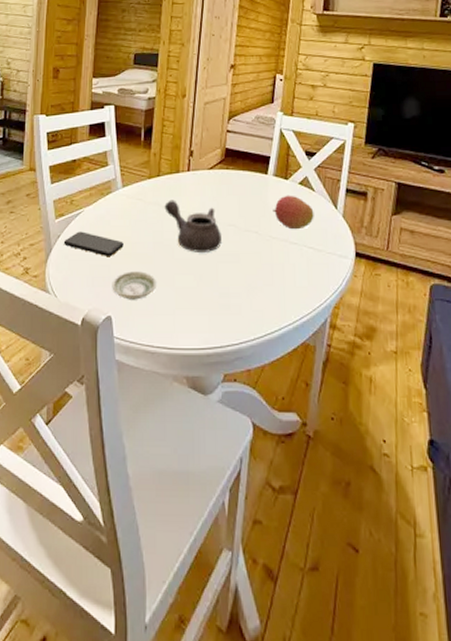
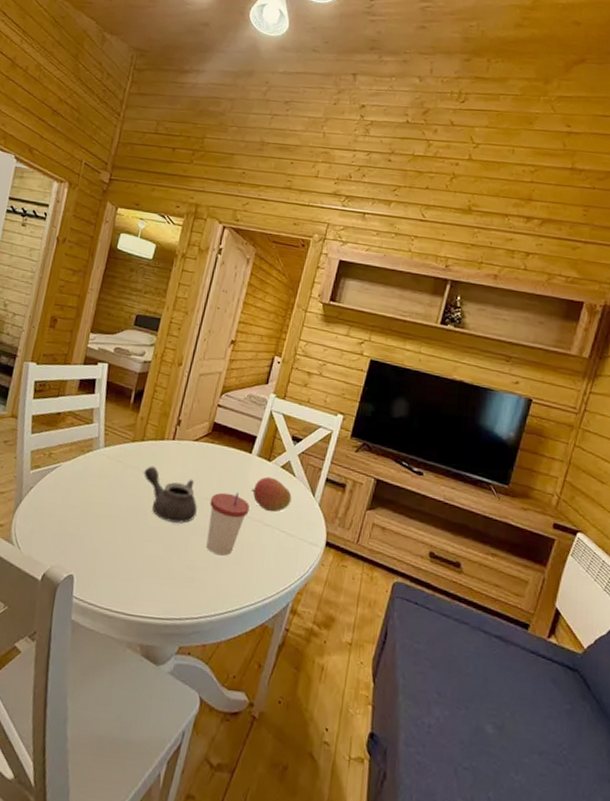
smartphone: present [63,231,124,256] -> none [35,485,97,515]
saucer: present [112,271,157,300] -> none [78,532,126,562]
cup: none [233,215,273,279] -> present [206,492,250,556]

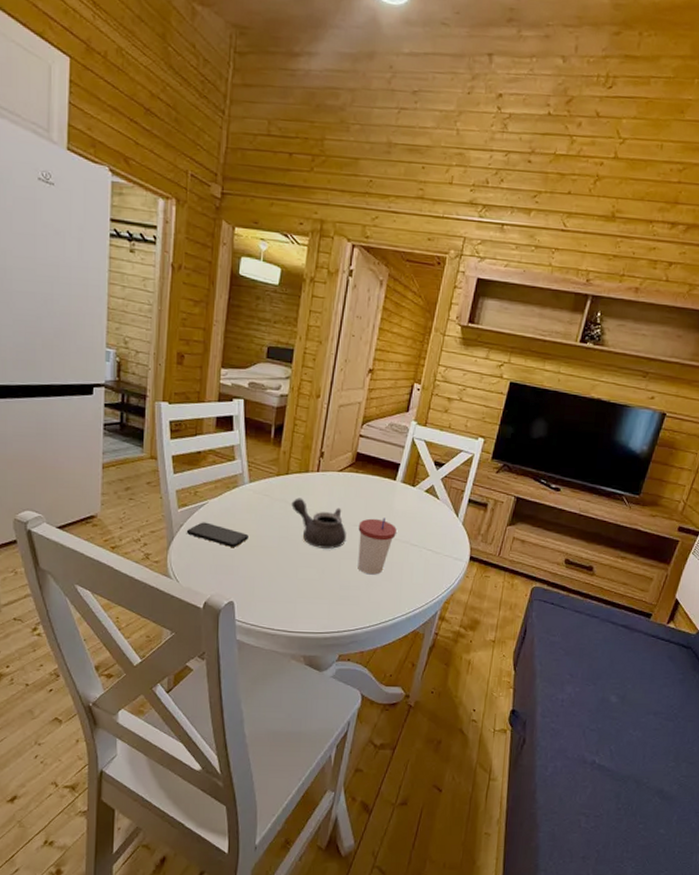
smartphone: none [35,485,97,515] -> present [186,522,248,547]
fruit: present [251,476,292,512] -> none [397,501,436,533]

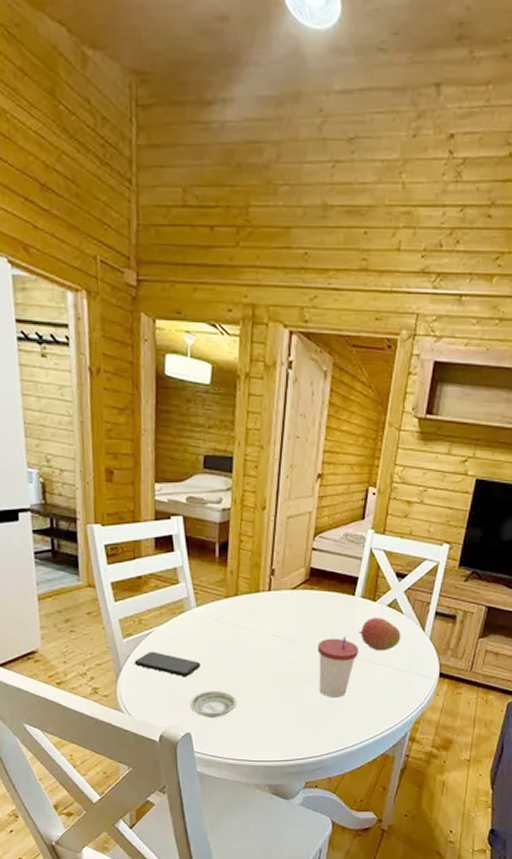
saucer: none [235,562,281,588] -> present [189,691,238,718]
teapot: present [291,498,346,549] -> none [243,620,305,673]
fruit: none [397,501,436,533] -> present [358,617,401,651]

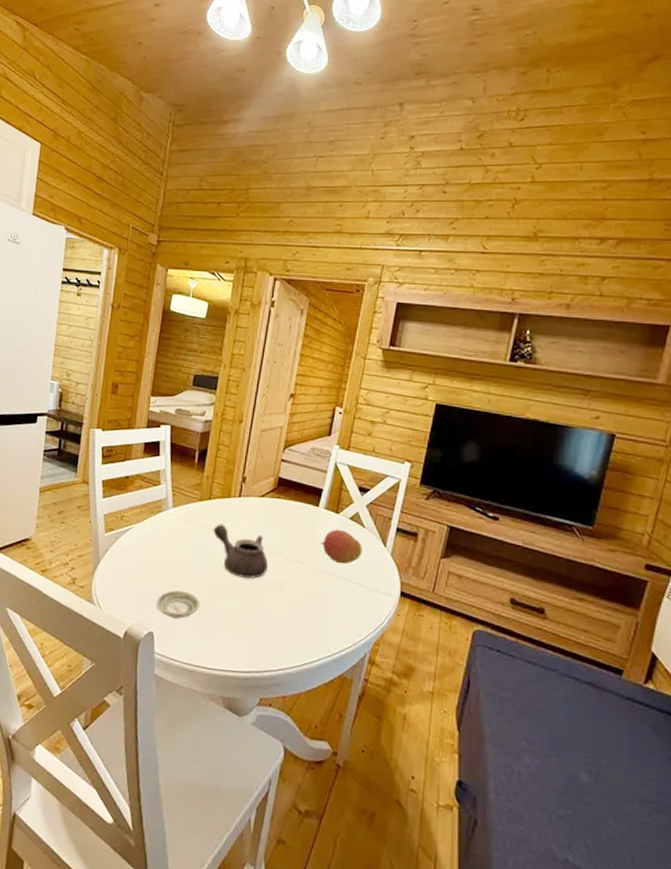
smartphone: present [134,651,201,676] -> none [111,547,170,574]
teapot: none [243,620,305,673] -> present [213,523,268,579]
cup: present [317,636,358,698] -> none [280,546,320,609]

